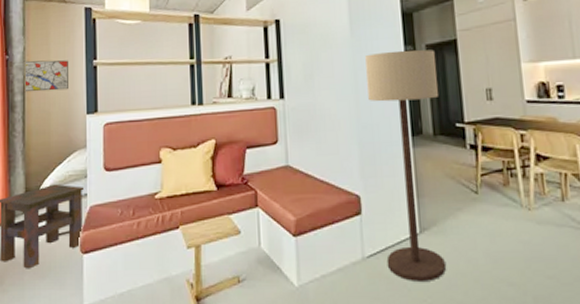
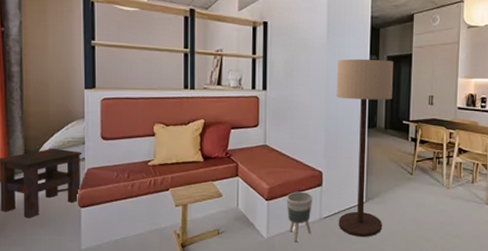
wall art: present [23,60,68,92] -> none [20,34,67,65]
planter: none [318,223,354,290] -> present [286,191,313,242]

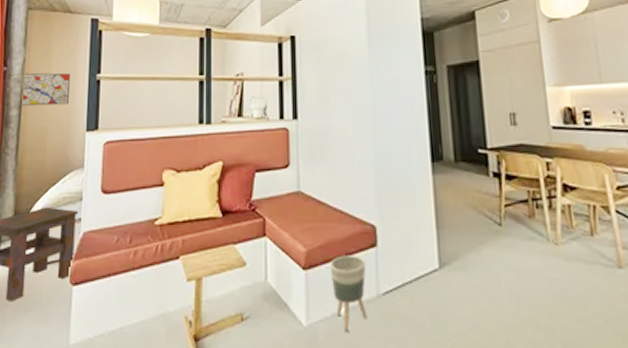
wall art: none [20,34,67,65] -> present [22,72,70,107]
floor lamp: present [337,58,394,237] -> none [384,70,467,322]

